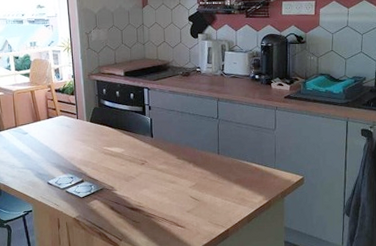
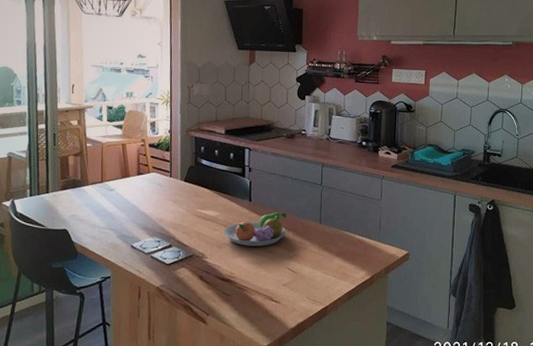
fruit bowl: none [129,146,187,178] -> present [223,212,287,246]

